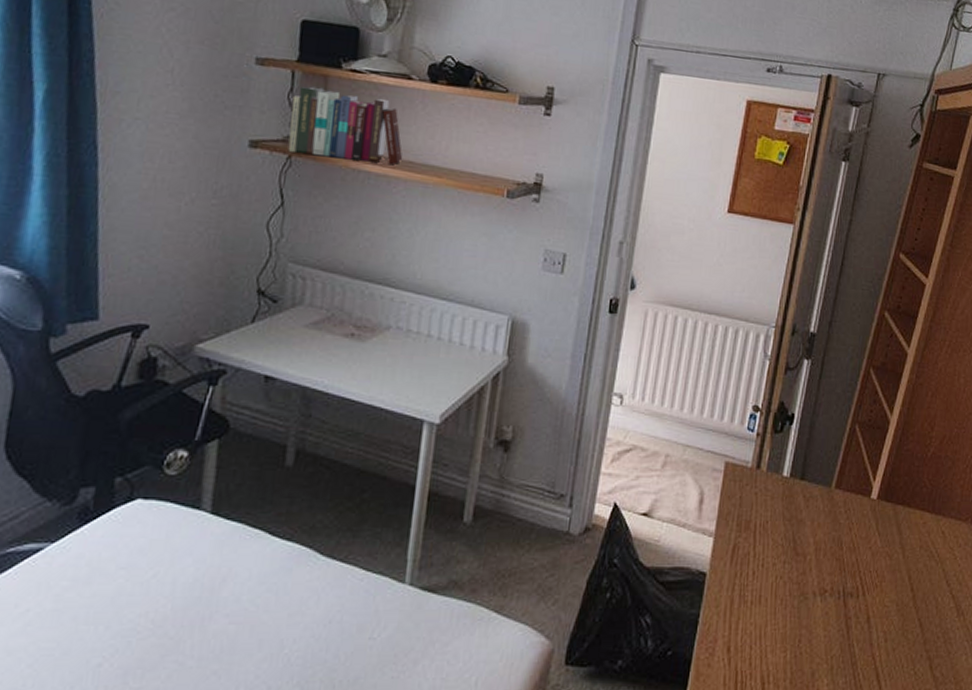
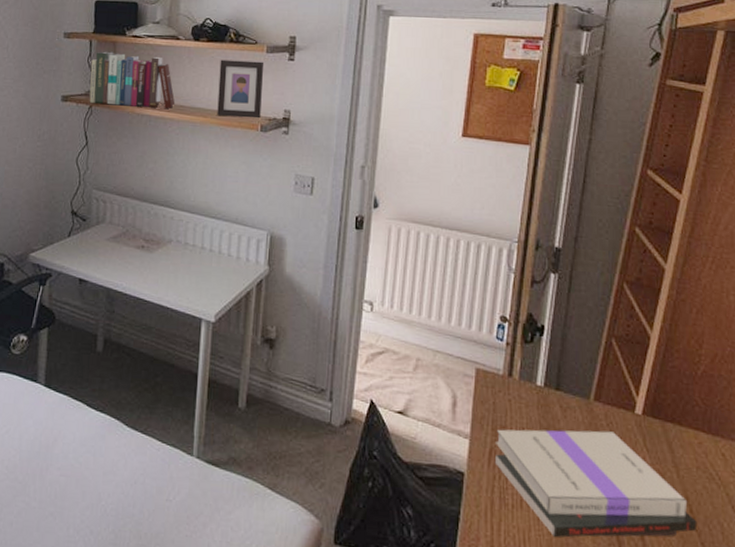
picture frame: none [454,108,516,182] -> present [217,59,264,119]
books: none [738,518,917,631] -> present [496,429,698,538]

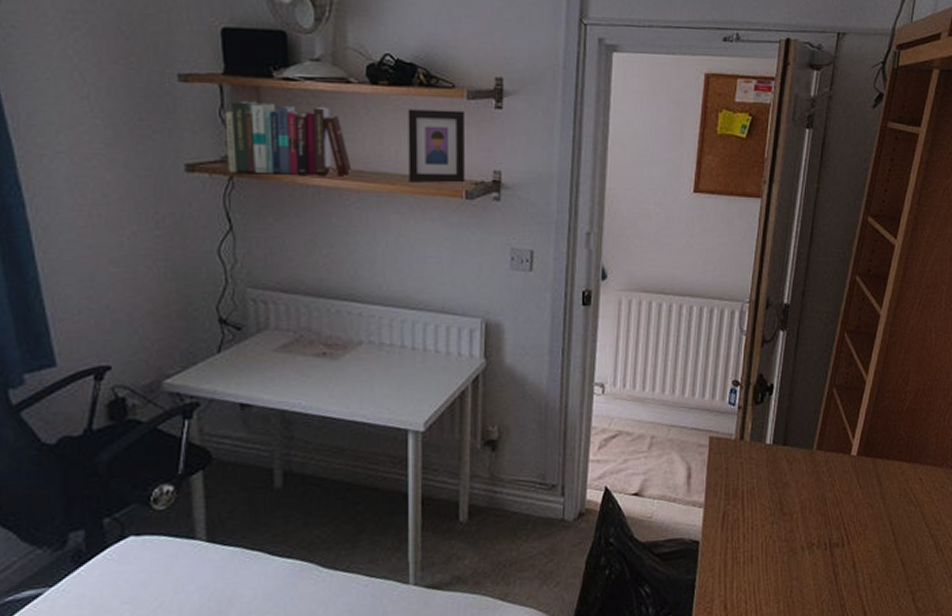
books: present [496,429,698,538] -> none [728,476,898,584]

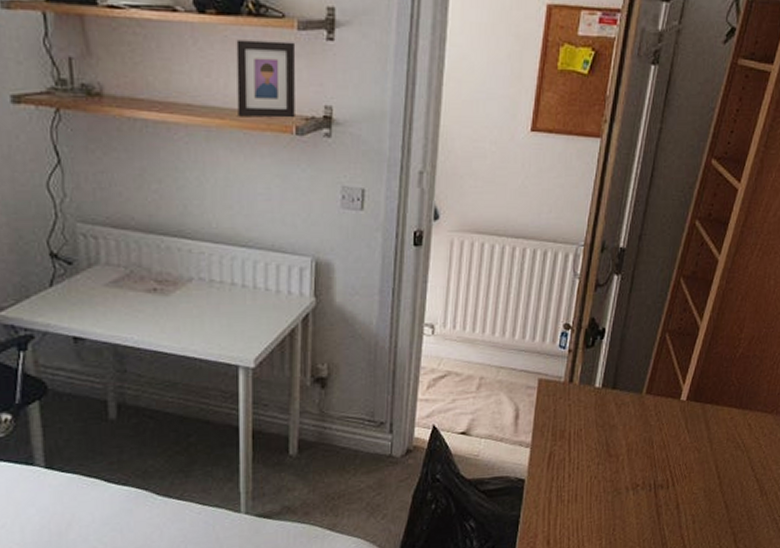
books: present [224,100,352,175] -> none [49,28,180,109]

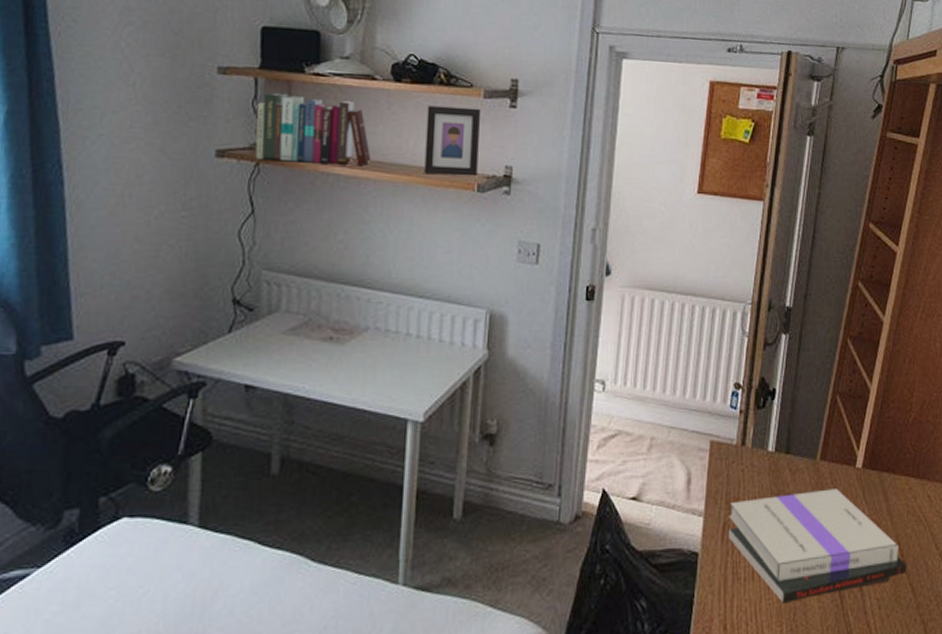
books: none [49,28,180,109] -> present [255,92,372,165]
books: none [554,420,723,522] -> present [729,488,907,604]

